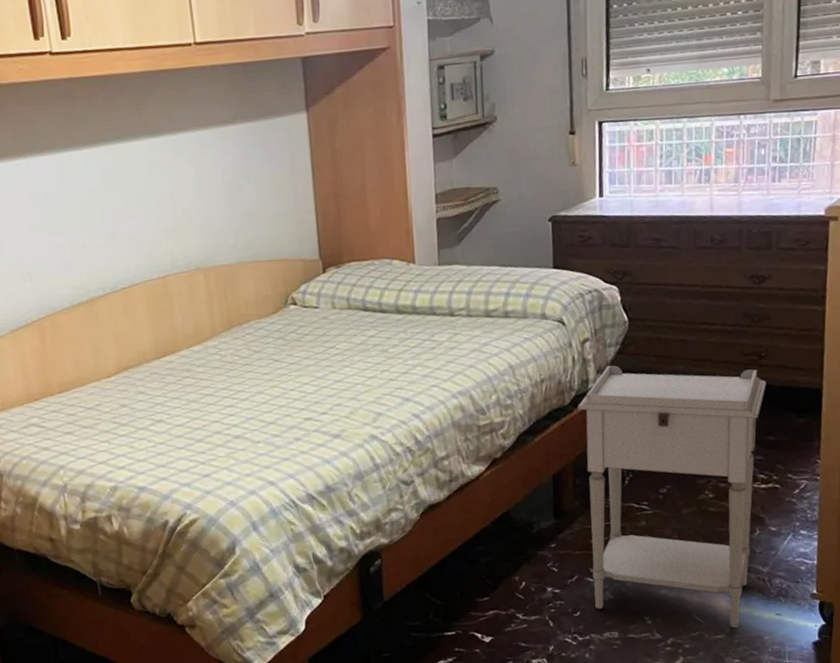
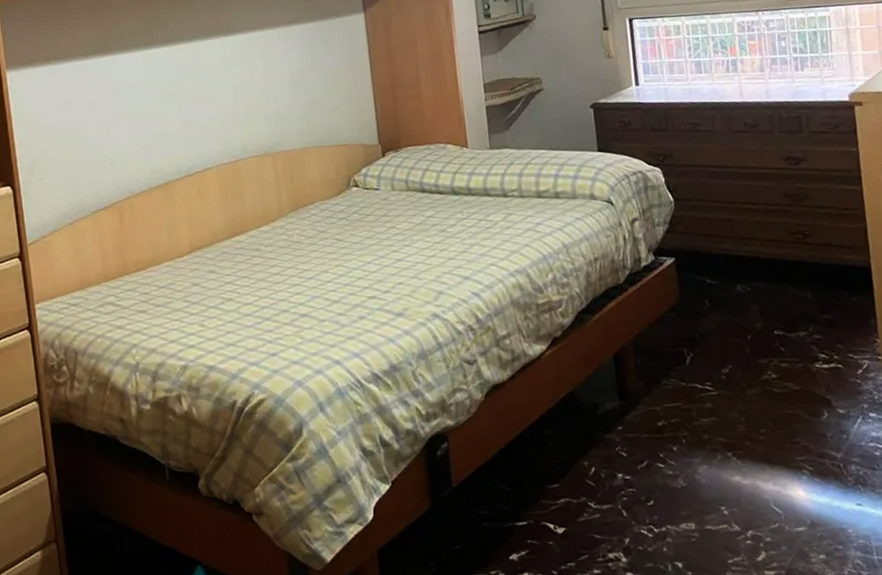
nightstand: present [577,365,767,629] -> none [631,244,822,520]

